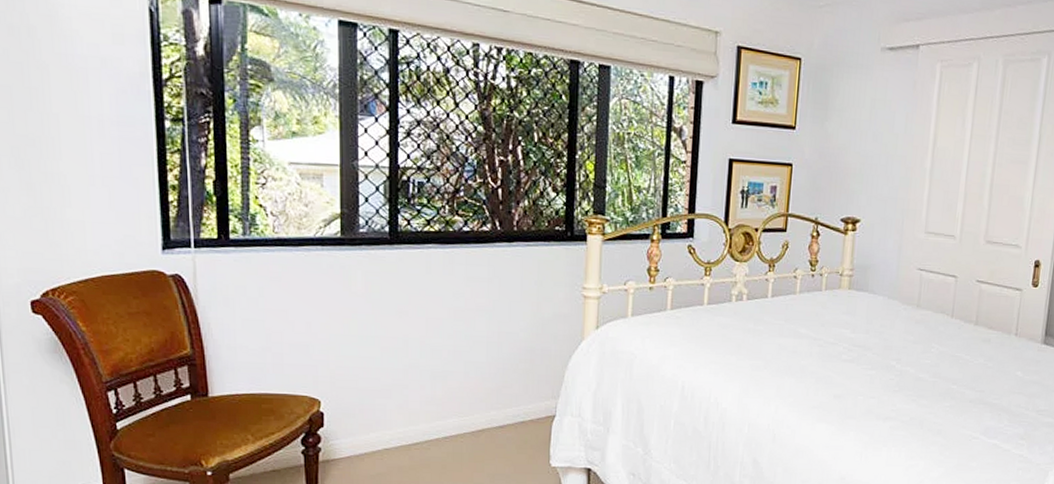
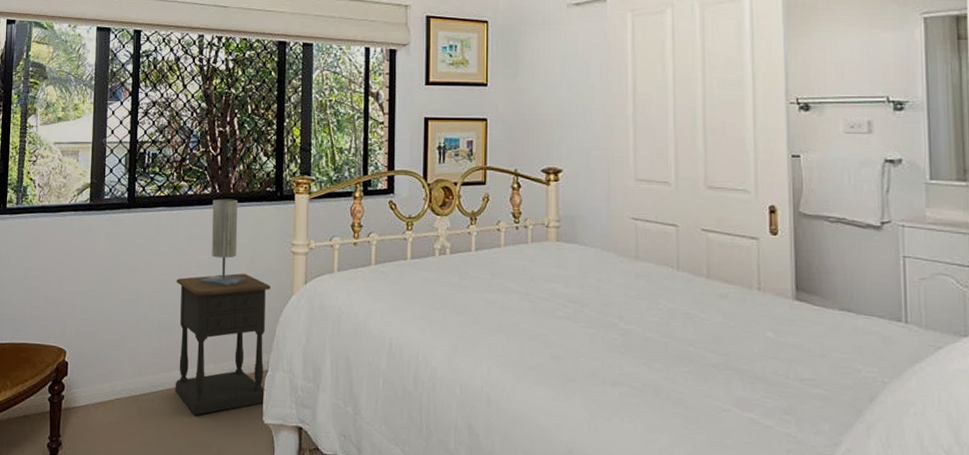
nightstand: none [451,317,559,462] -> present [175,273,271,415]
table lamp: none [480,237,532,332] -> present [200,199,246,287]

